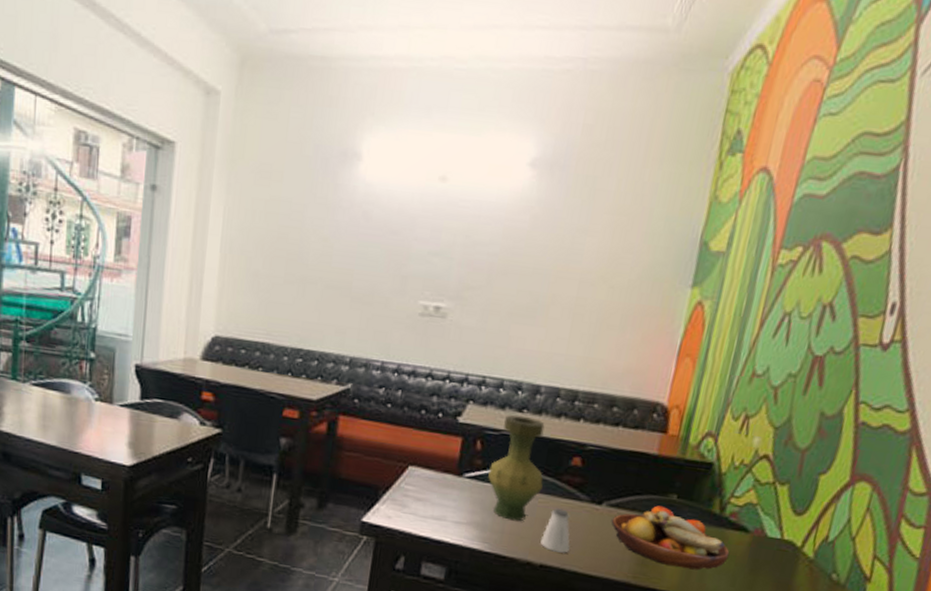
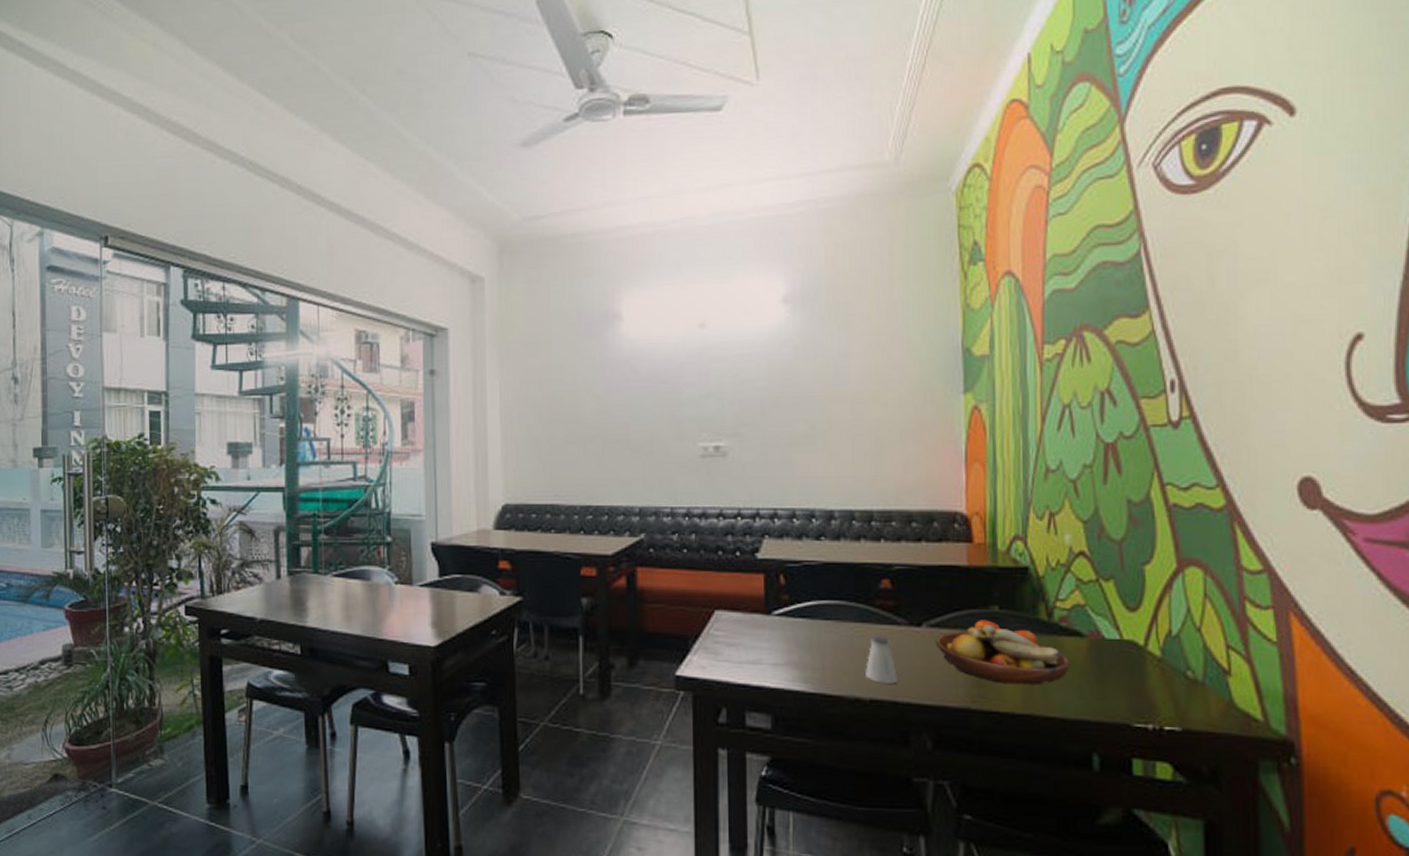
vase: present [488,415,545,521] -> none [797,545,856,655]

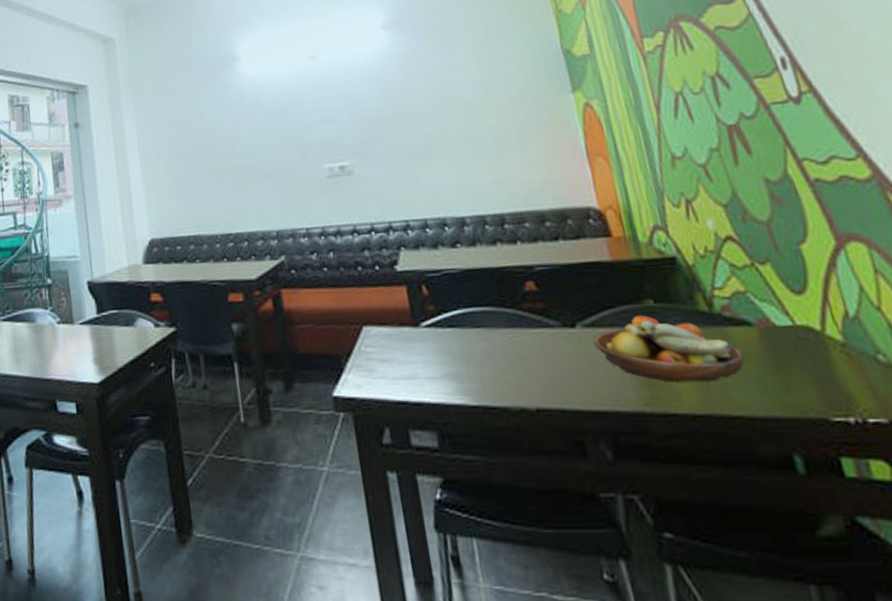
saltshaker: present [865,636,897,684] -> none [524,340,562,391]

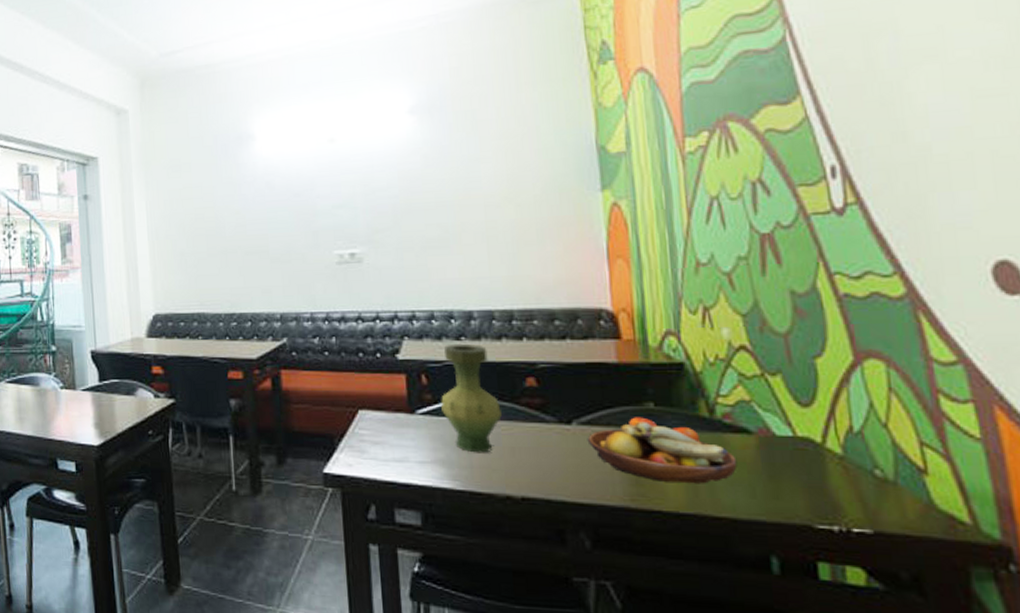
vase: none [441,250,506,365] -> present [441,344,502,453]

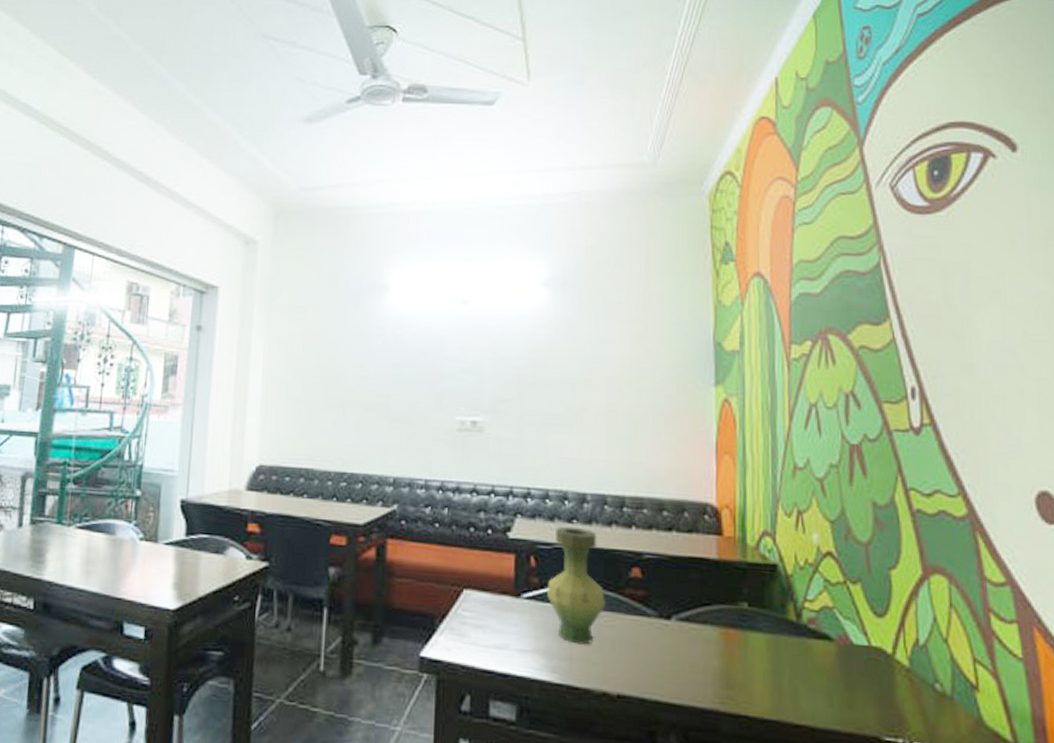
fruit bowl: present [587,417,738,484] -> none [684,616,819,690]

